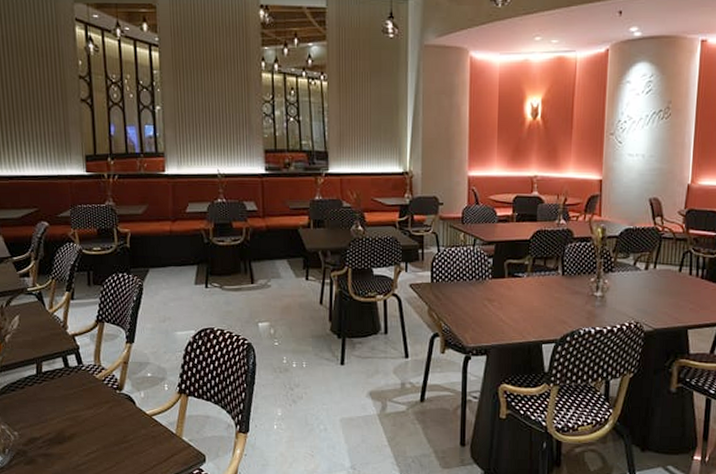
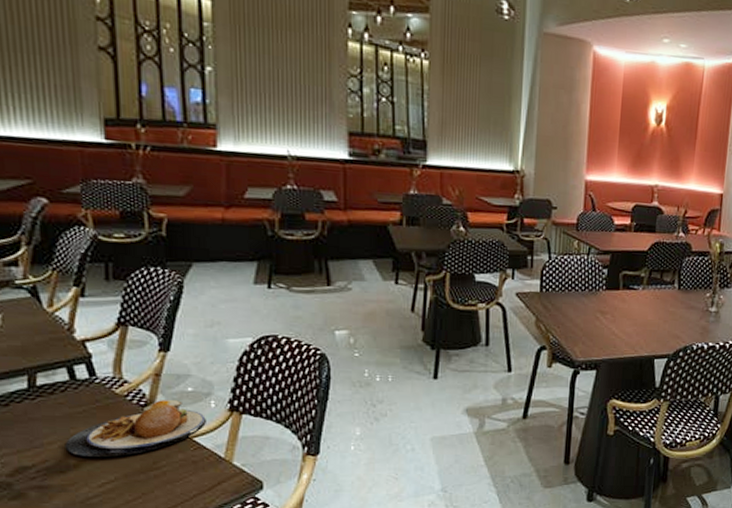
plate: none [61,384,162,432] -> present [64,400,206,458]

